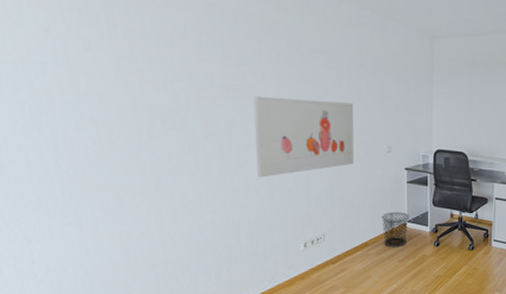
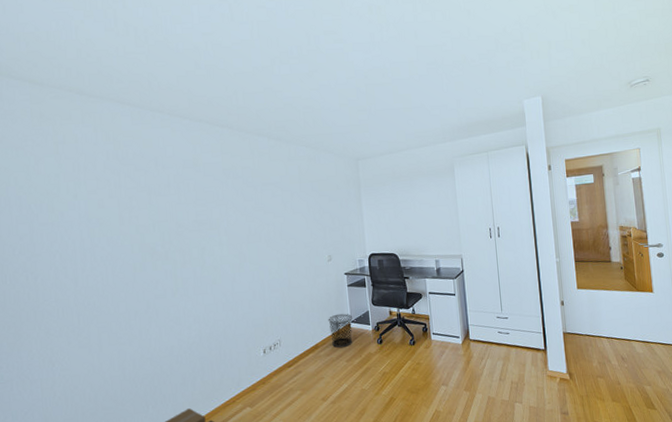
wall art: present [253,96,354,178] -> none [218,222,301,294]

